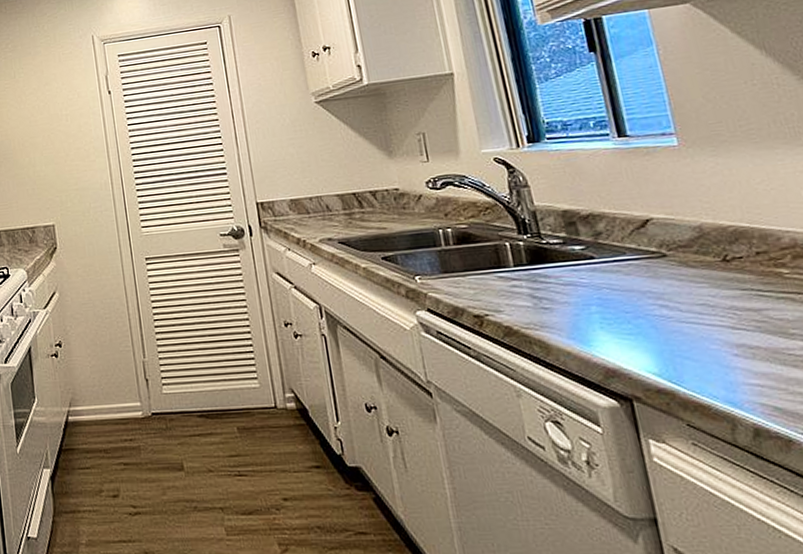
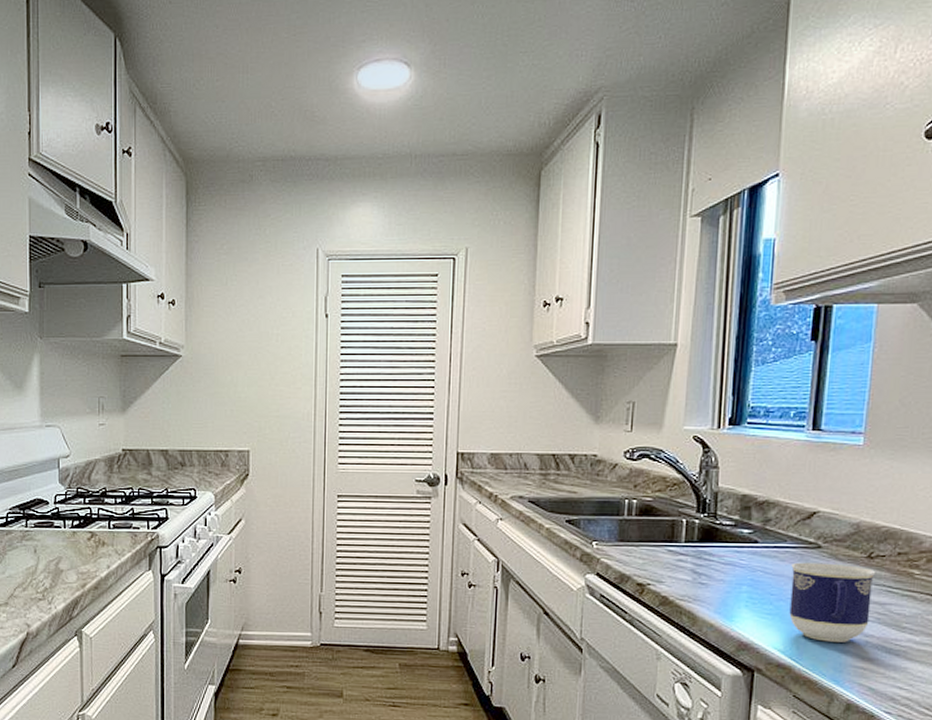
cup: none [638,271,750,359] -> present [789,562,876,642]

